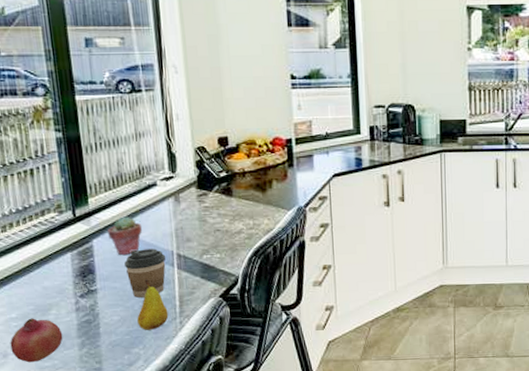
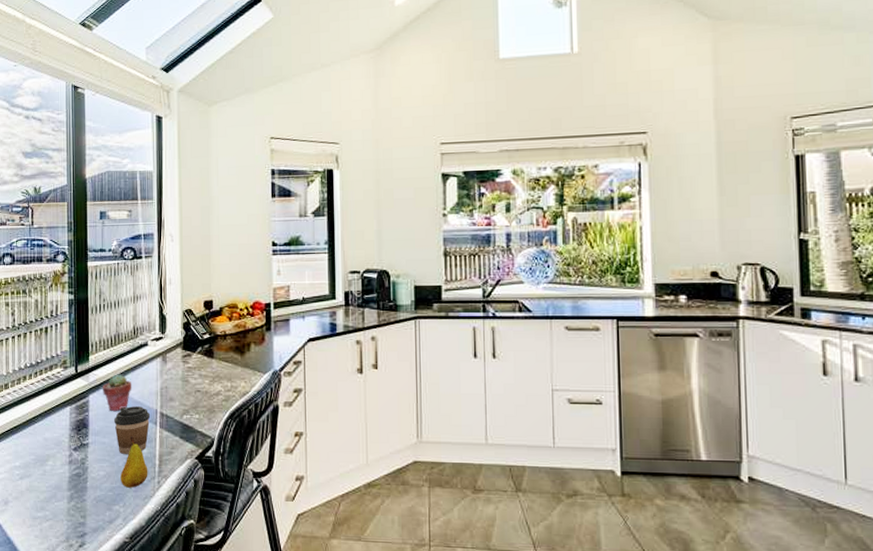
fruit: present [10,318,63,363] -> none [11,468,56,512]

